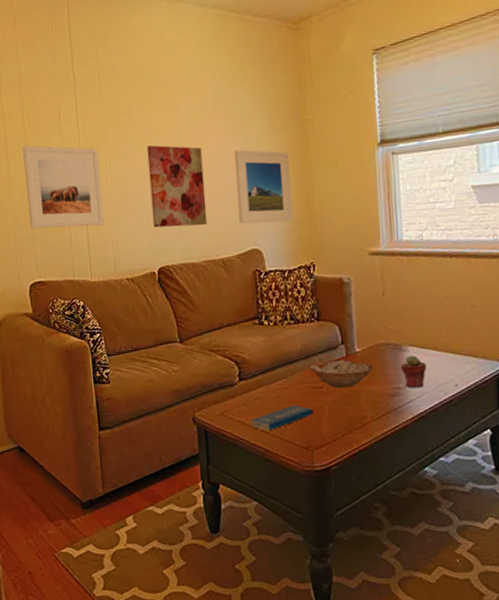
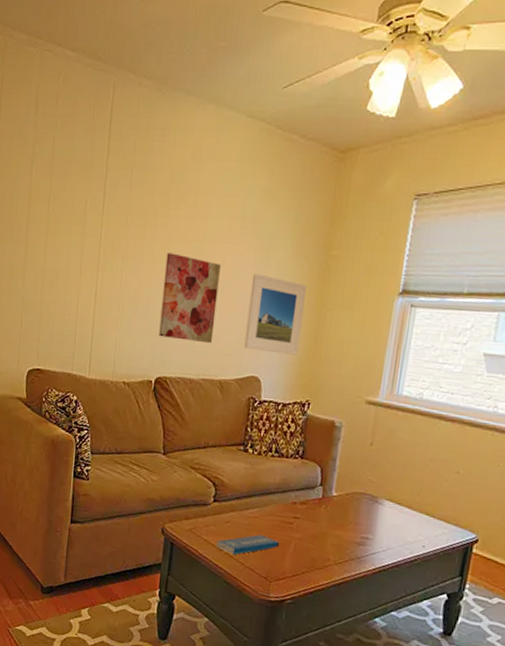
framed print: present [22,145,104,229] -> none [38,230,118,325]
bowl: present [309,359,372,388] -> none [283,498,345,529]
potted succulent: present [400,355,426,388] -> none [372,509,398,542]

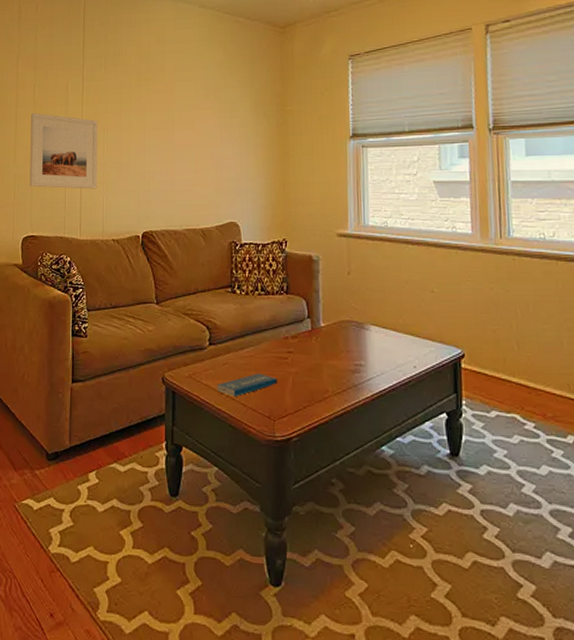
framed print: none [38,230,118,325] -> present [29,112,98,189]
wall art: present [158,253,221,344] -> none [142,121,191,197]
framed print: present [244,273,306,355] -> none [220,132,270,199]

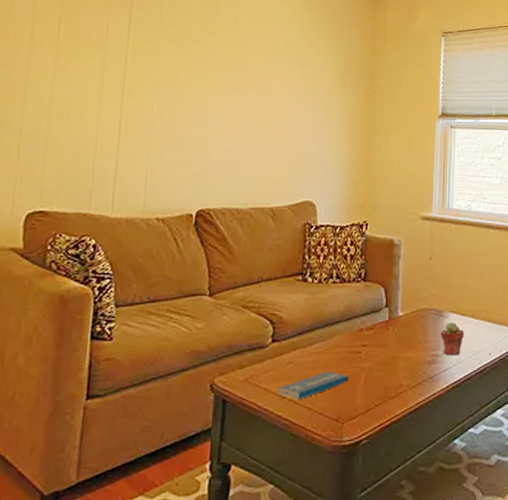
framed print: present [29,112,98,189] -> none [42,54,147,156]
potted succulent: none [362,334,387,367] -> present [440,322,464,356]

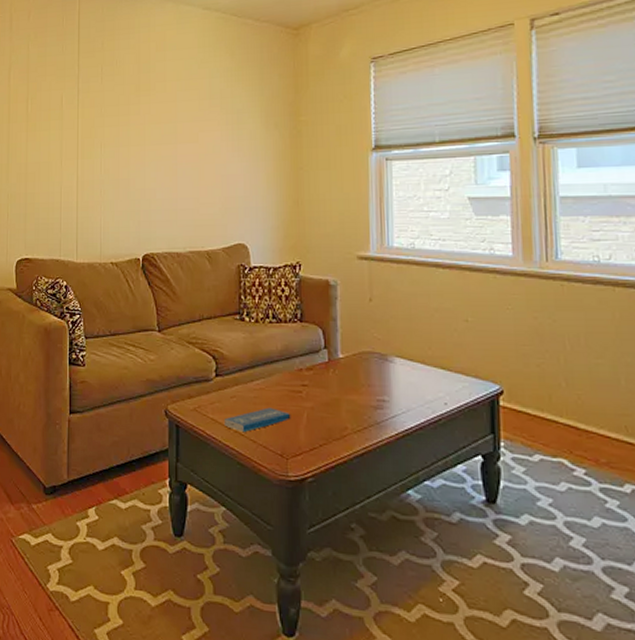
potted succulent: present [440,322,464,356] -> none [385,367,413,403]

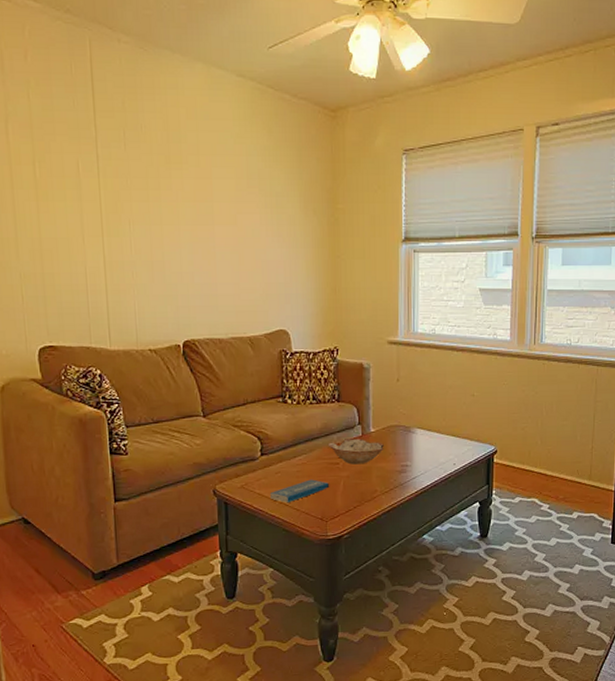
bowl: none [289,364,355,395] -> present [327,438,384,465]

